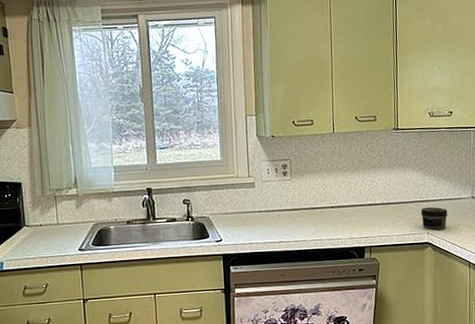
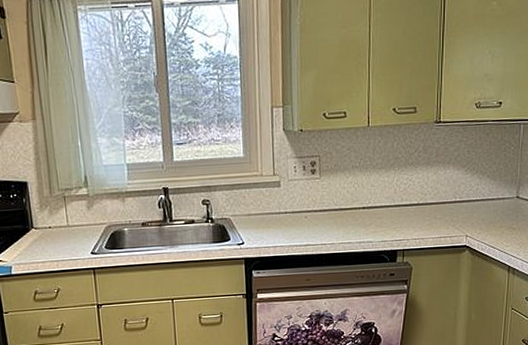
jar: present [420,207,448,230] -> none [459,207,489,233]

